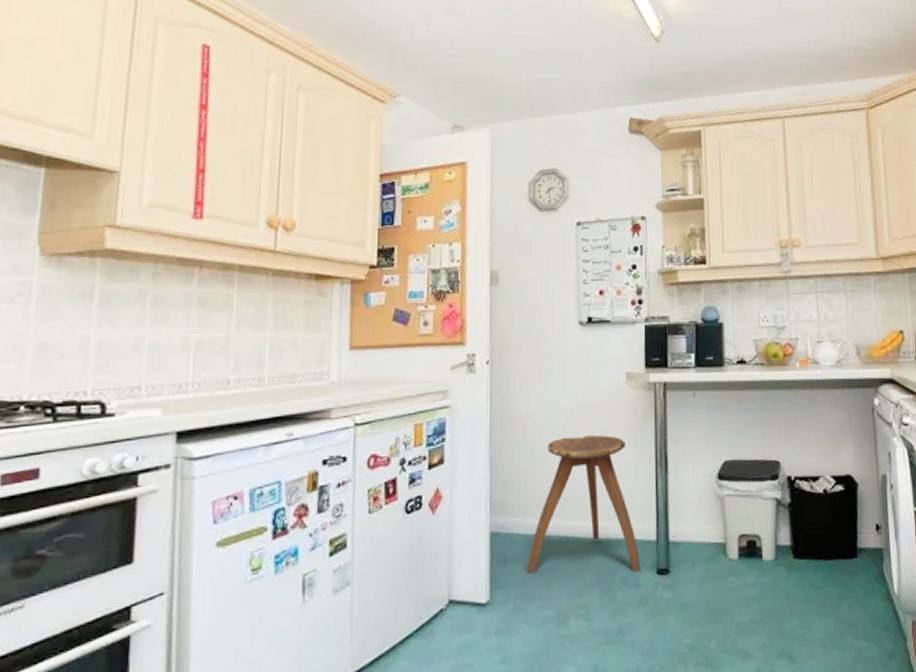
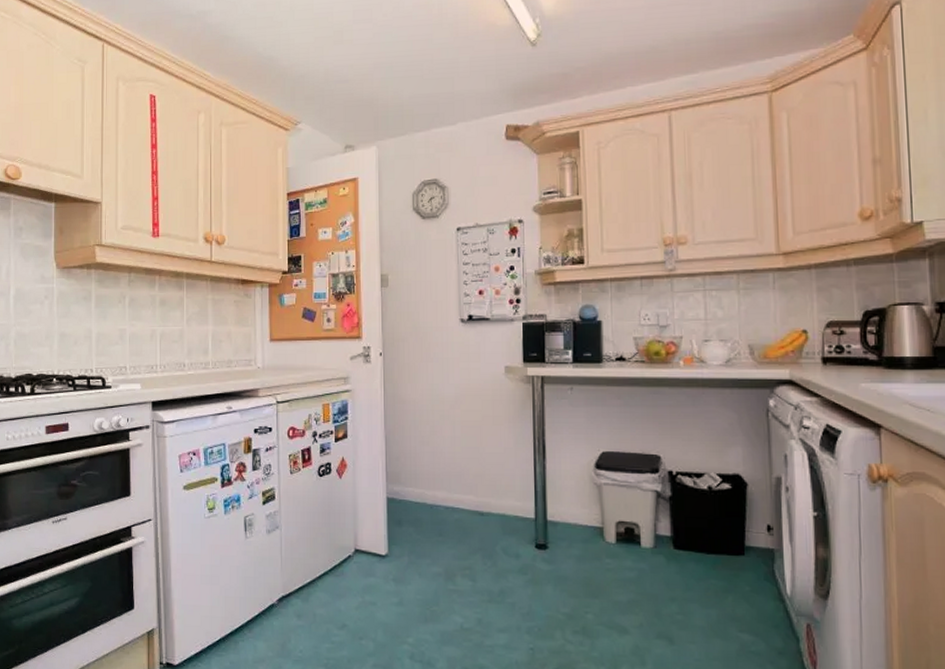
stool: present [526,435,641,574] -> none [418,421,521,544]

